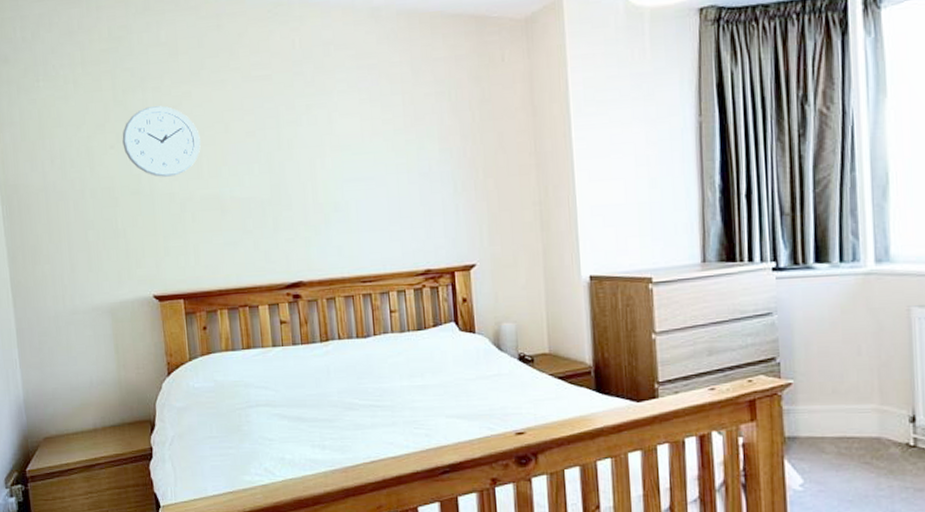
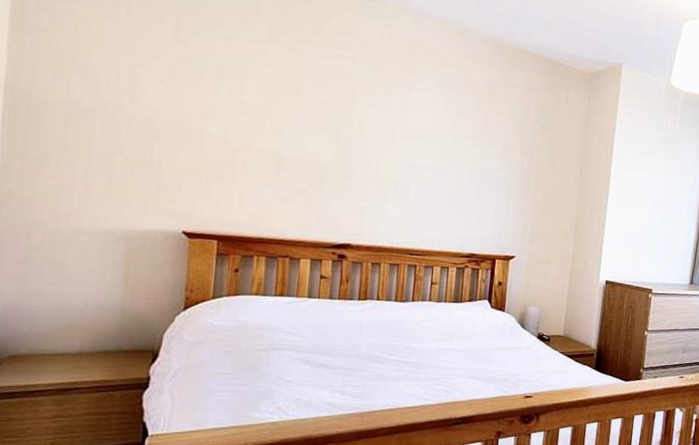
wall clock: present [122,106,201,177] -> none [176,53,267,124]

